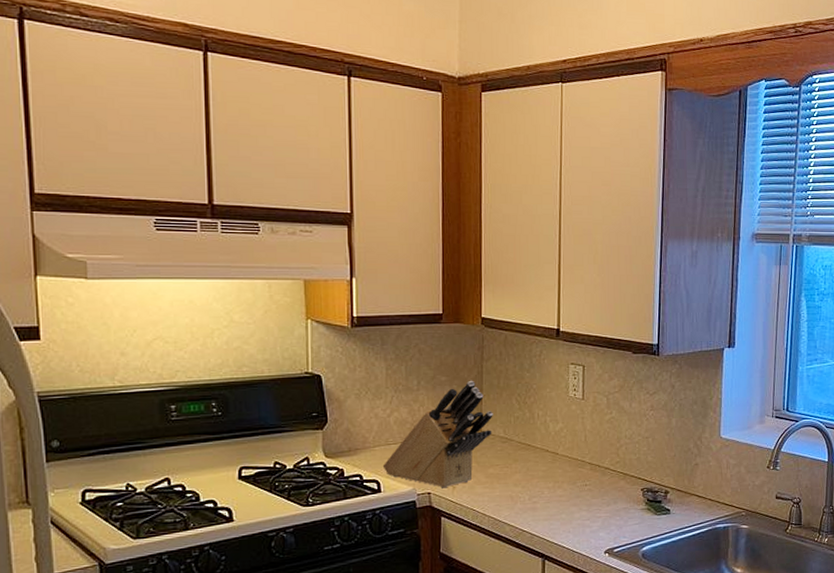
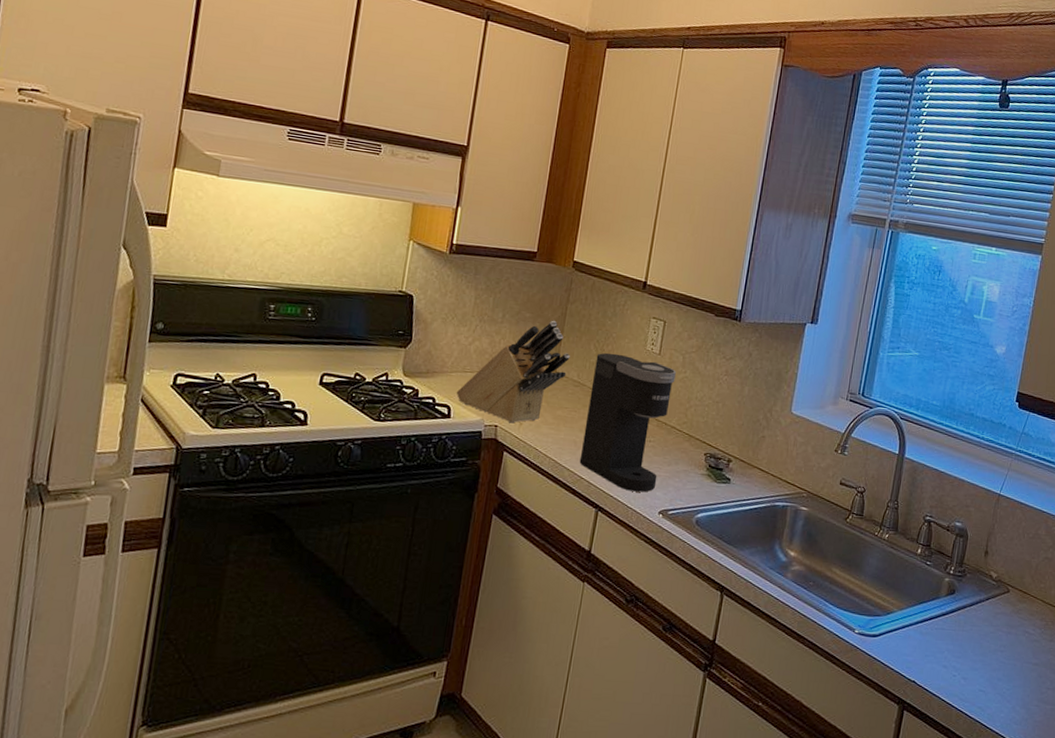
coffee maker: none [518,404,602,536] -> present [579,353,676,492]

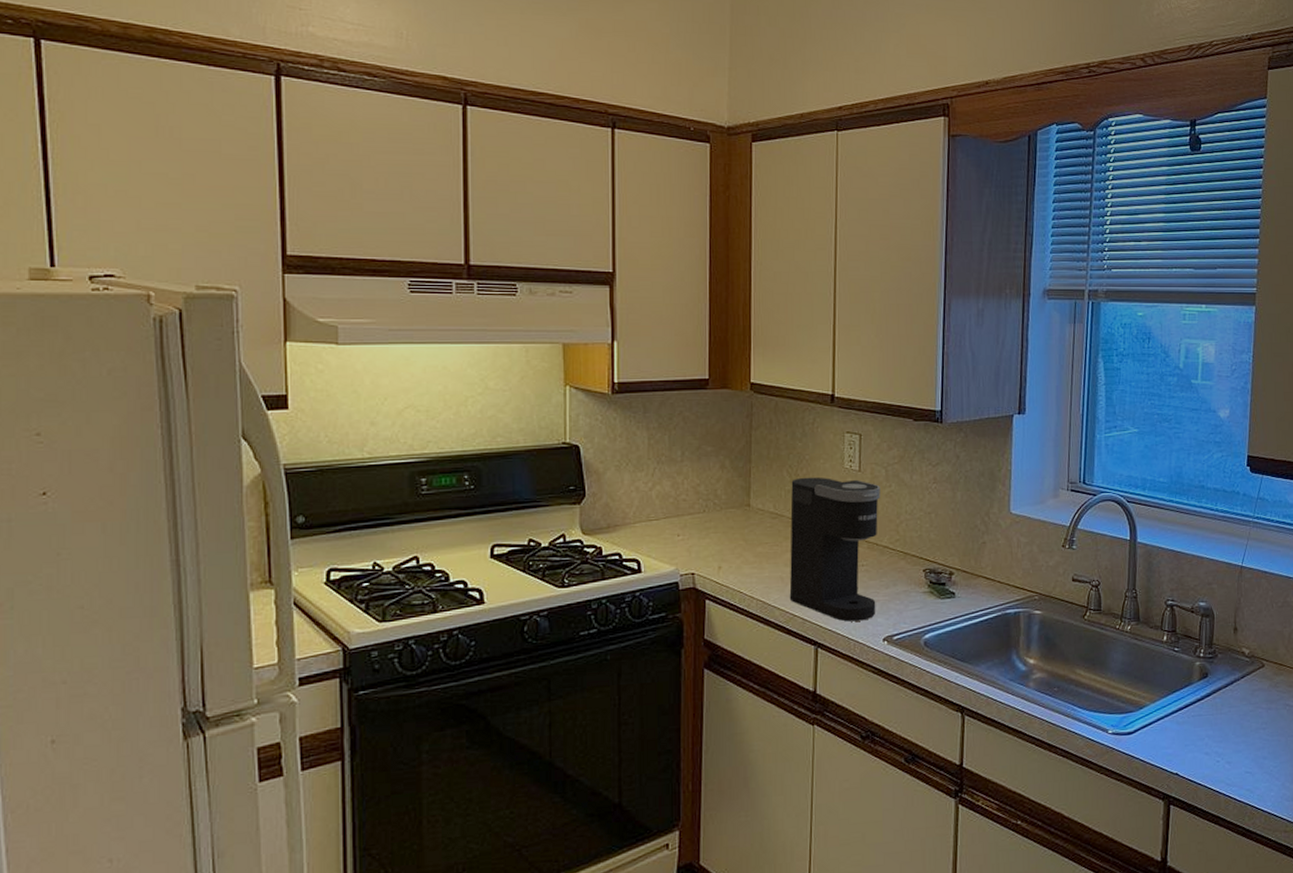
knife block: present [456,320,570,424] -> none [643,450,762,569]

